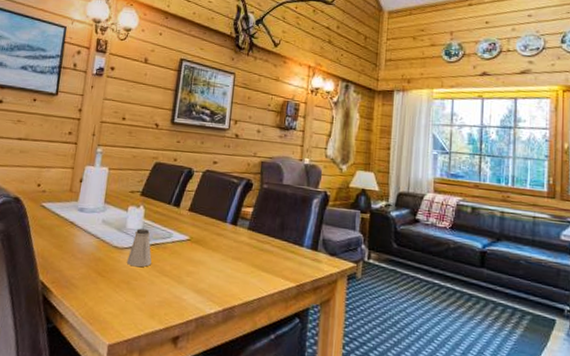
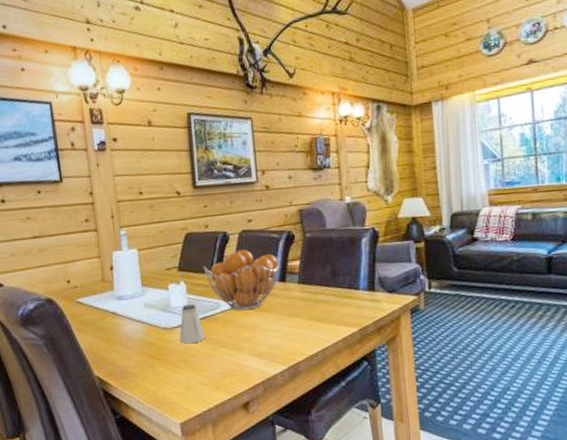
fruit basket: none [164,187,236,245] -> present [203,249,281,311]

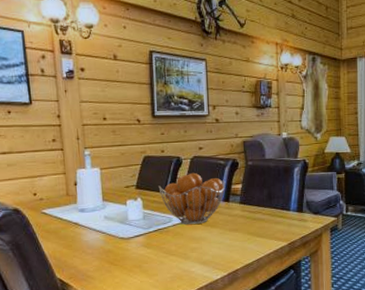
saltshaker: present [179,304,205,344] -> none [134,218,157,252]

